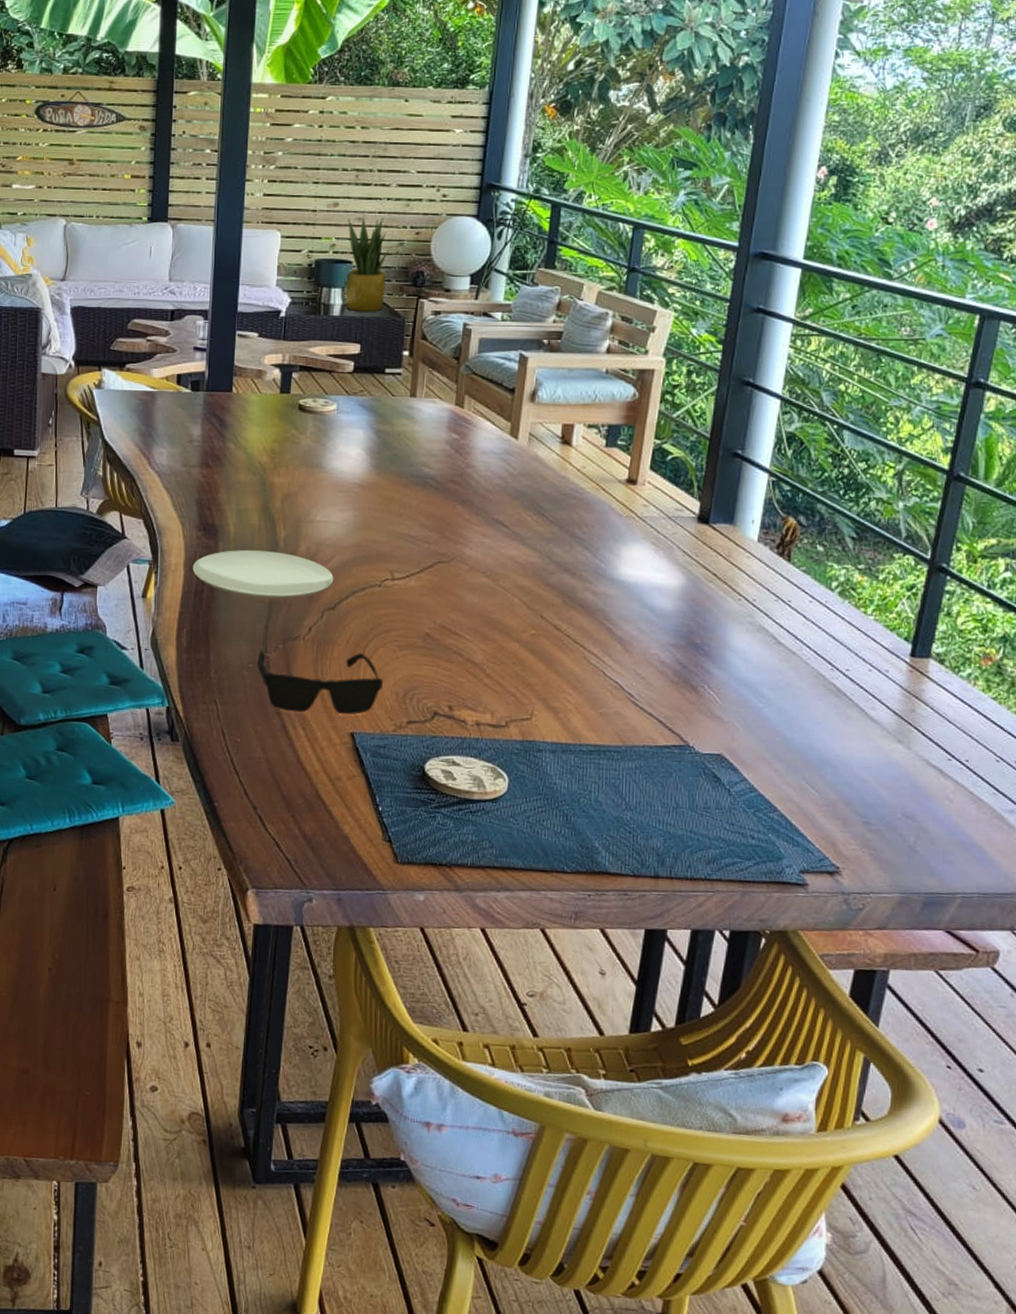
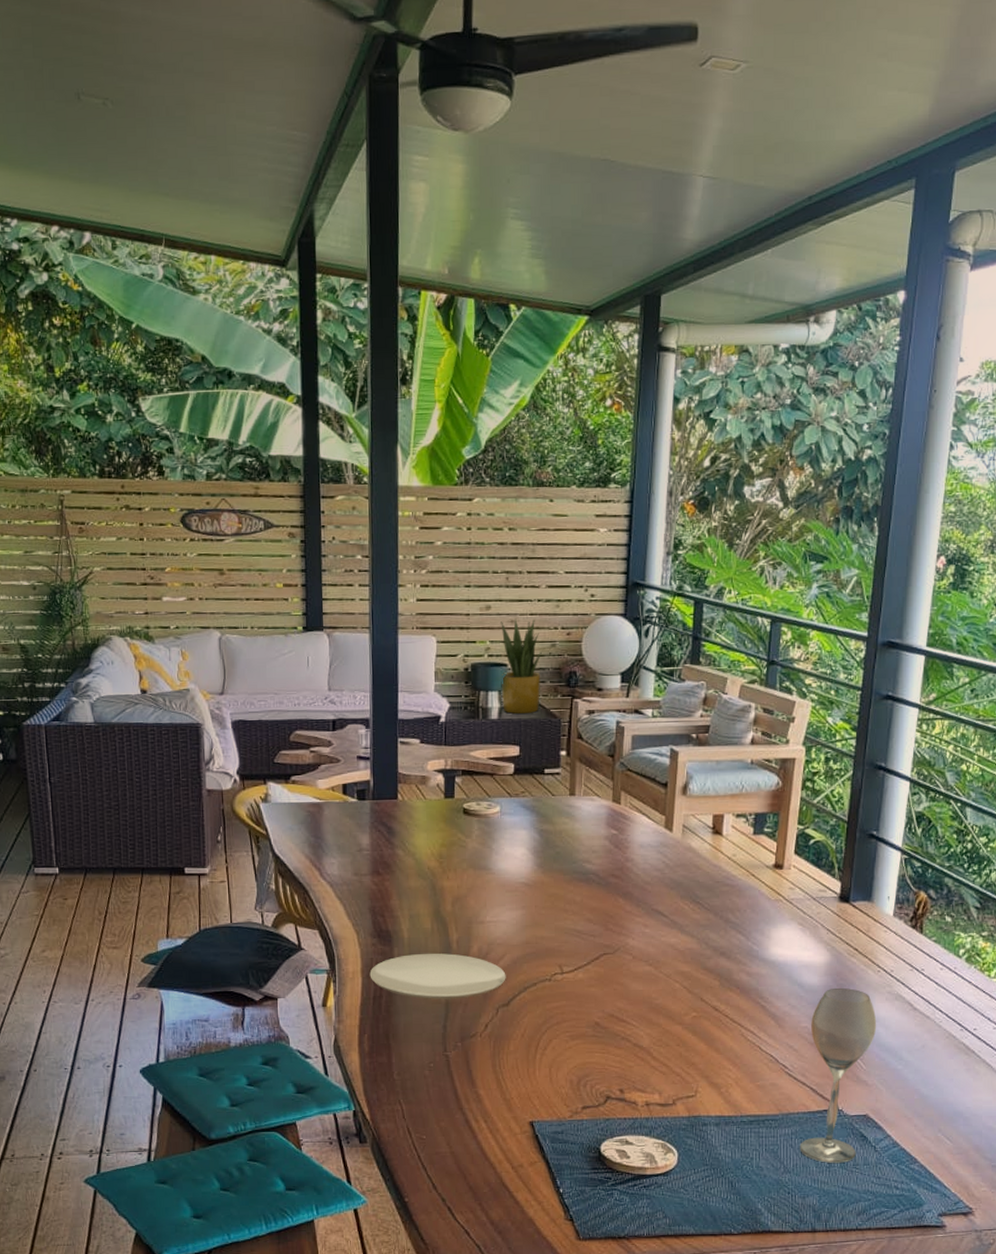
sunglasses: present [257,649,383,715] -> none [438,1046,557,1106]
wineglass: none [644,614,736,805] -> present [800,987,877,1164]

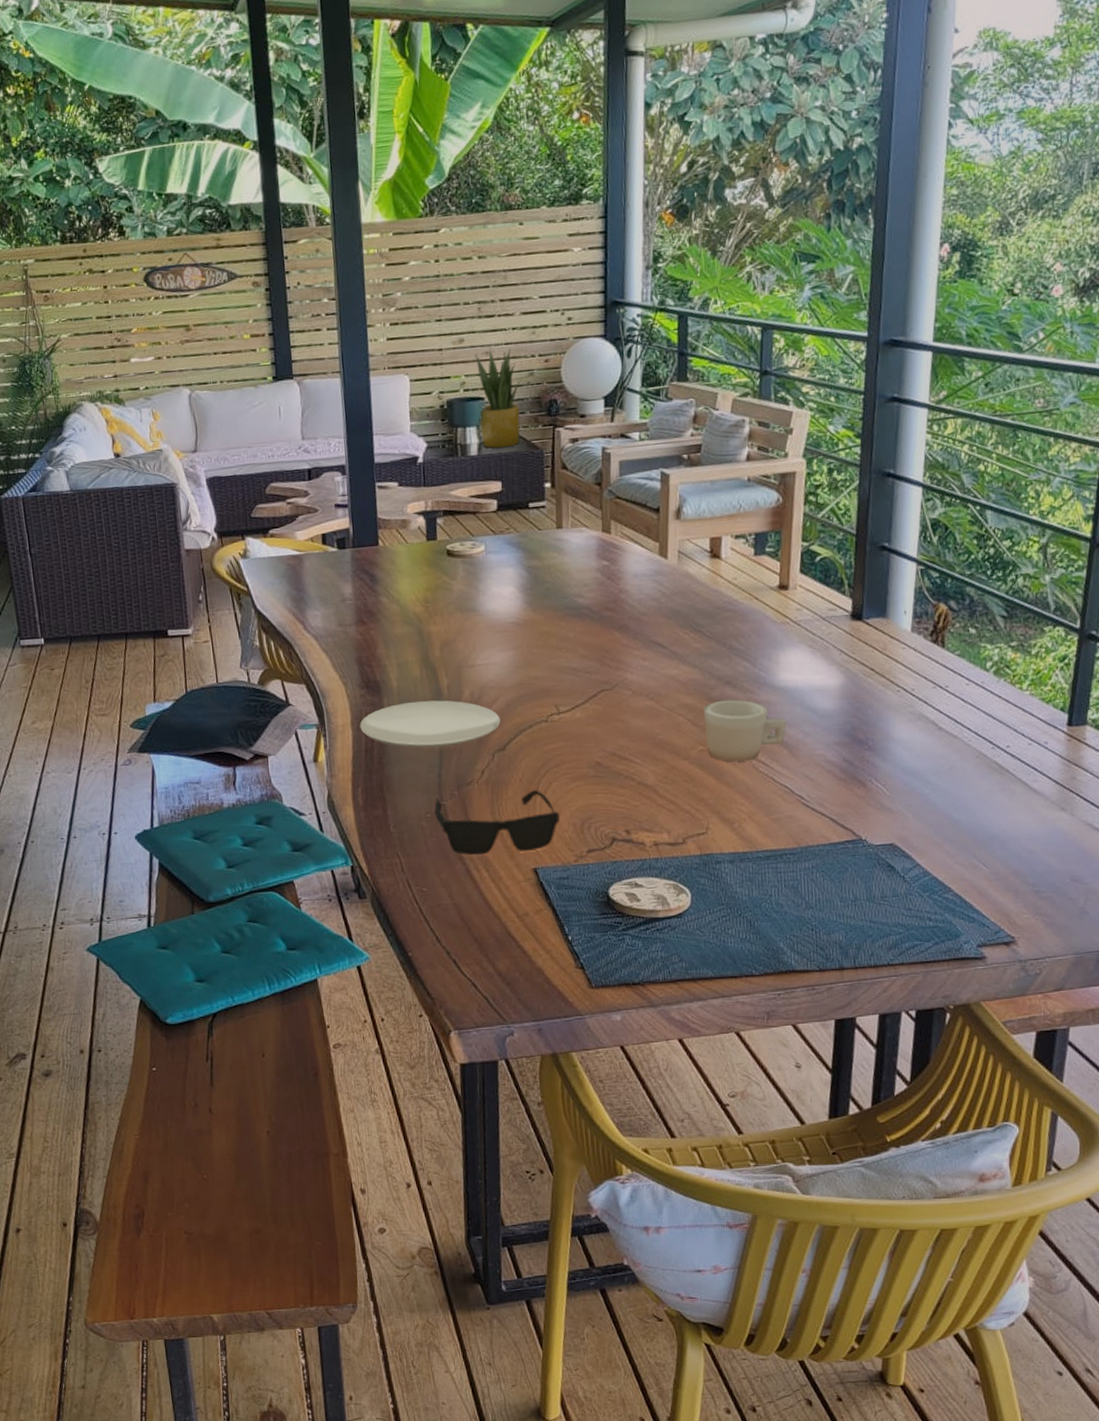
sunglasses: none [438,1046,557,1106] -> present [434,790,560,856]
cup: none [698,970,775,1030] -> present [703,699,787,762]
wineglass: present [800,987,877,1164] -> none [821,710,900,897]

